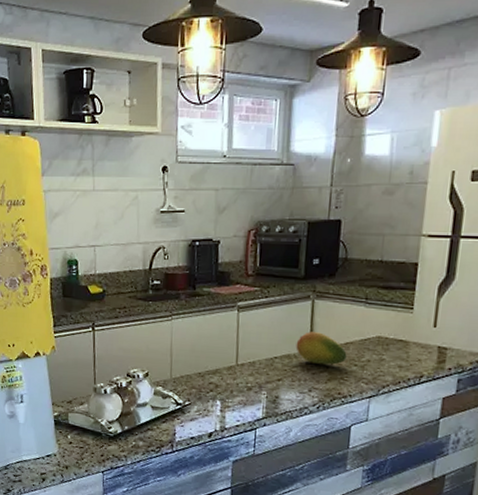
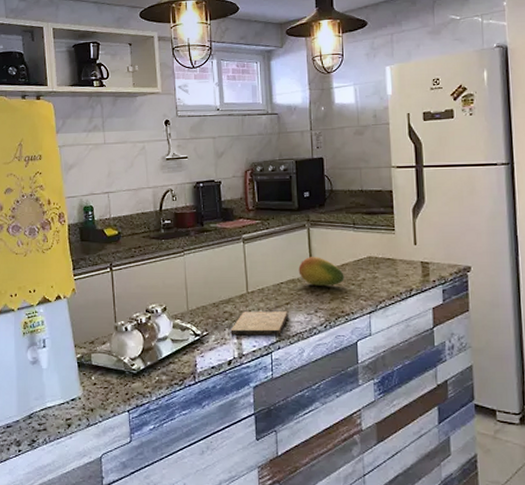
cutting board: none [214,384,279,412] -> present [230,311,289,336]

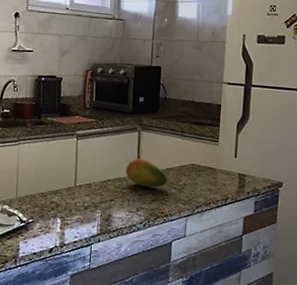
cutting board: present [230,311,289,336] -> none [55,204,112,229]

